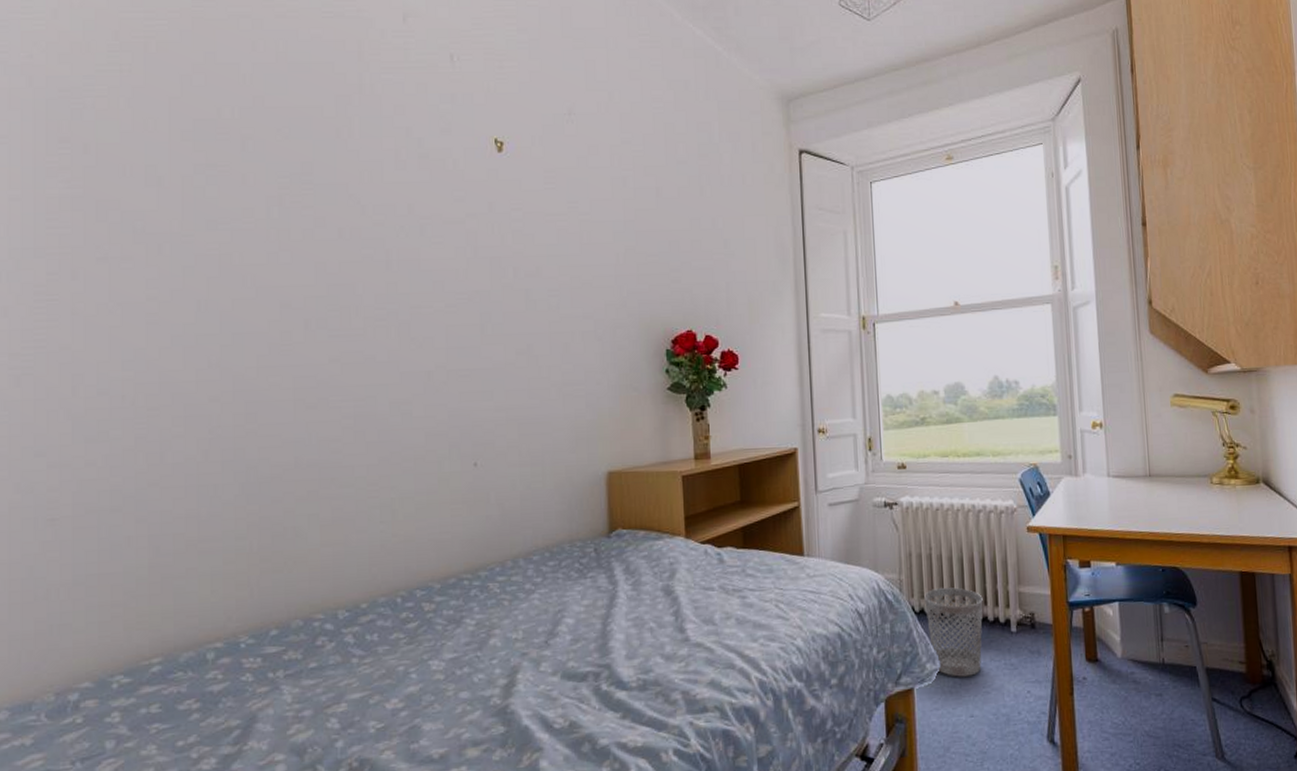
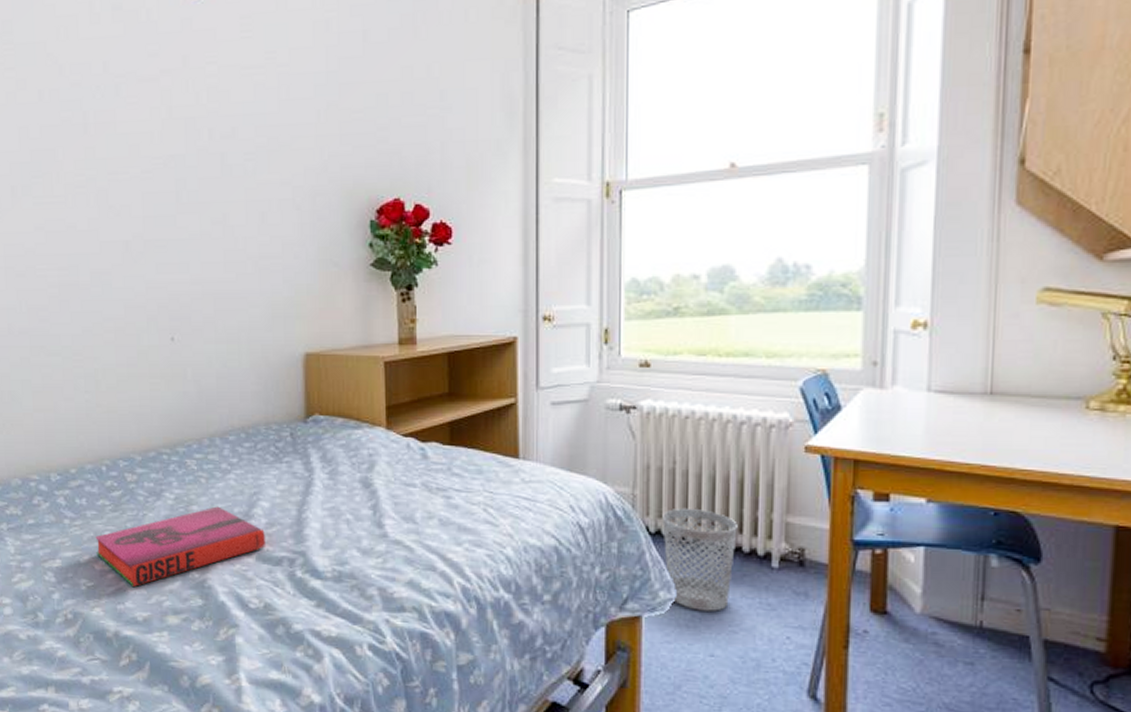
hardback book: none [387,627,570,724] -> present [95,506,265,588]

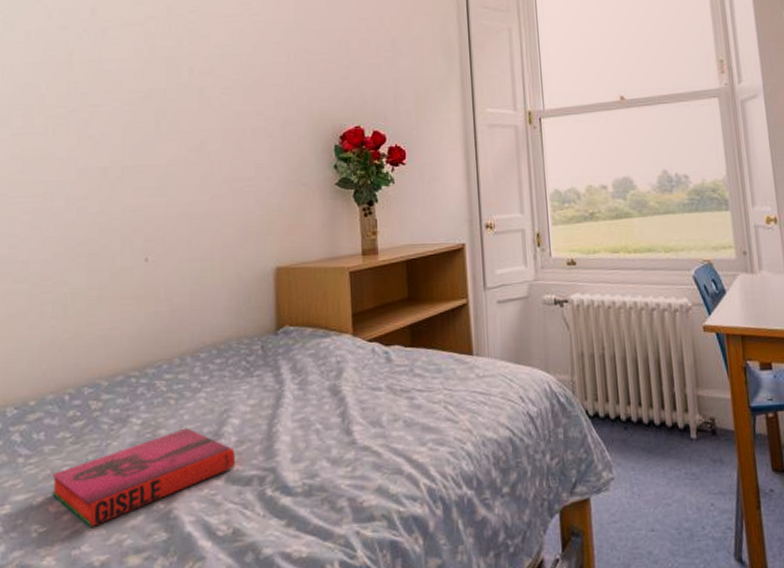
wastebasket: present [662,509,738,611] -> none [598,390,661,487]

